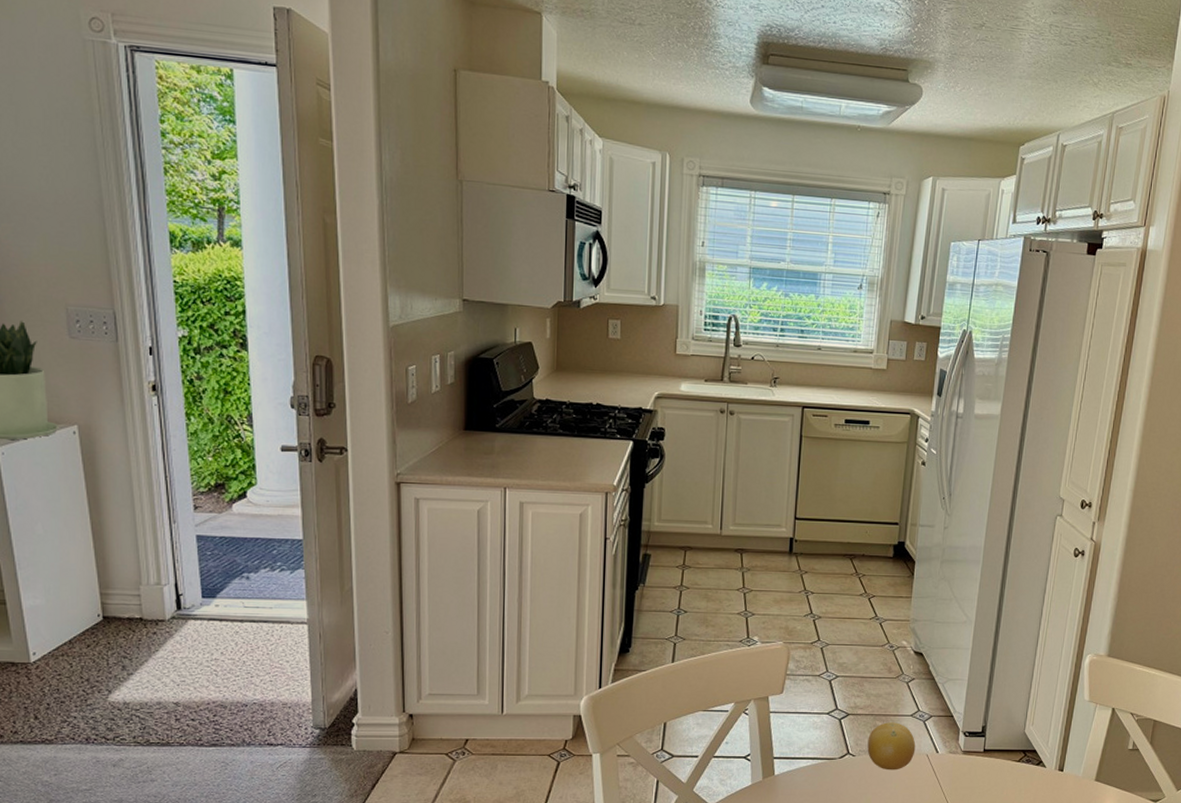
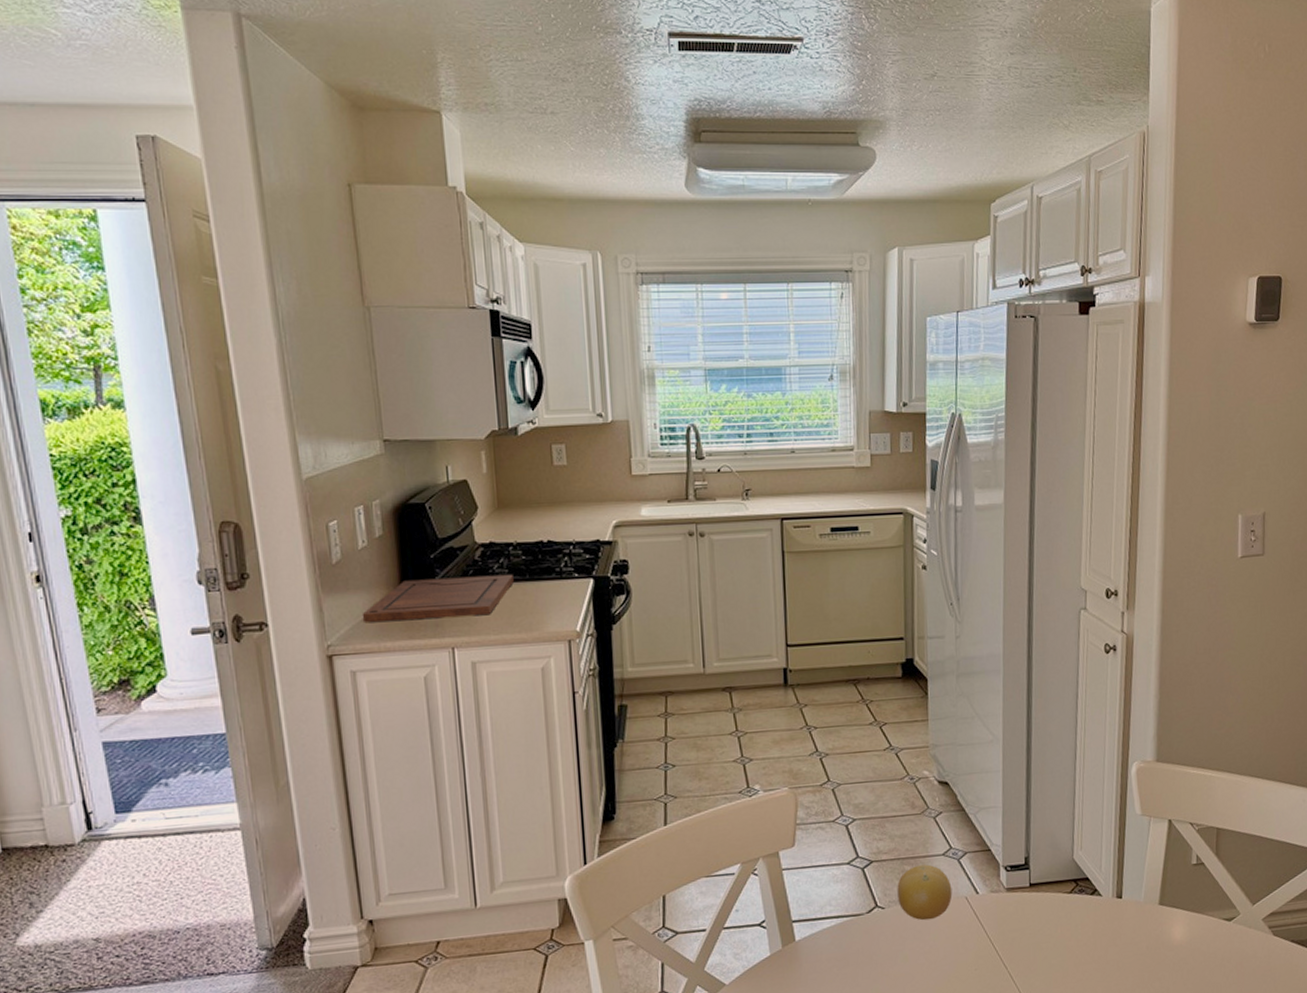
cutting board: none [429,424,563,462] -> present [362,574,514,622]

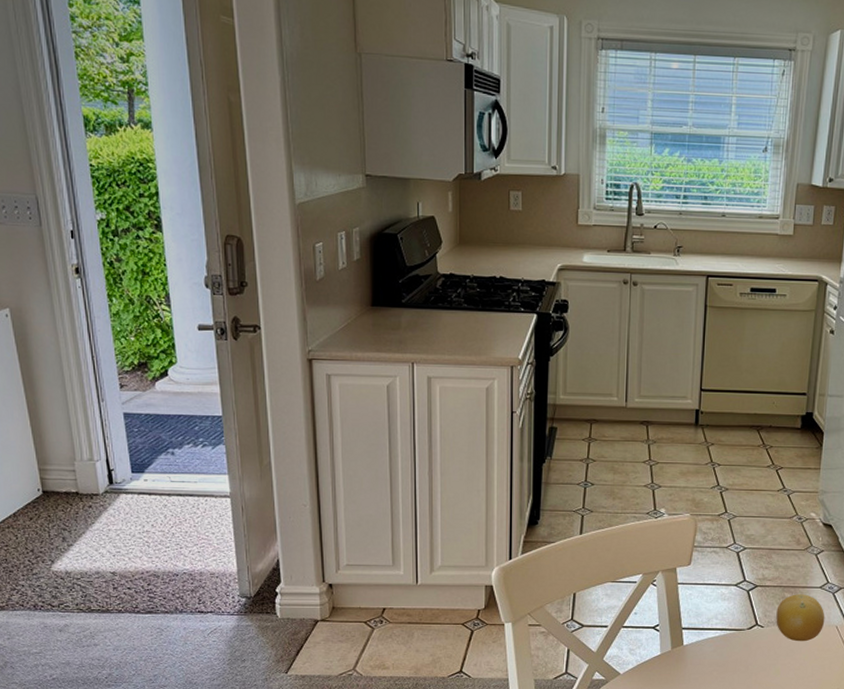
cutting board: present [362,574,514,622] -> none [338,300,468,336]

